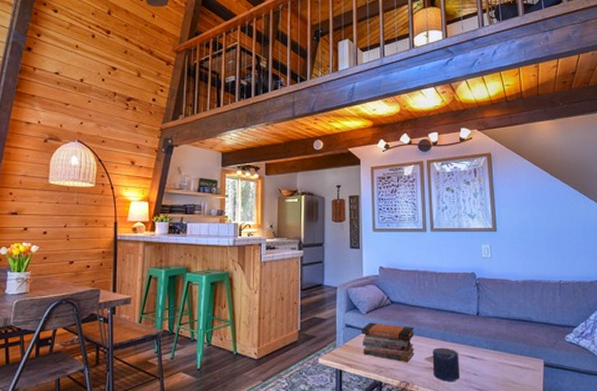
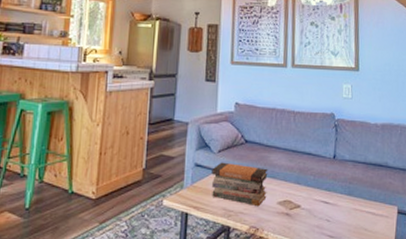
candle: present [432,347,459,382] -> none [284,191,313,229]

